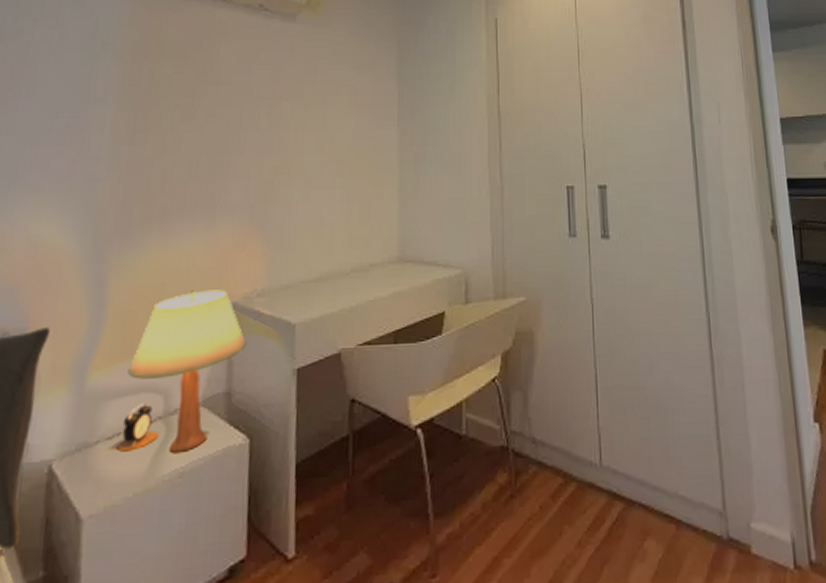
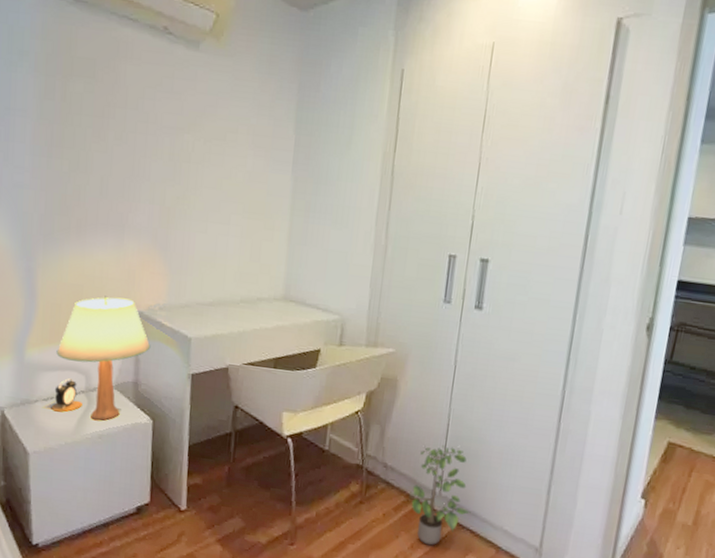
potted plant: none [569,401,639,538] -> present [411,445,471,546]

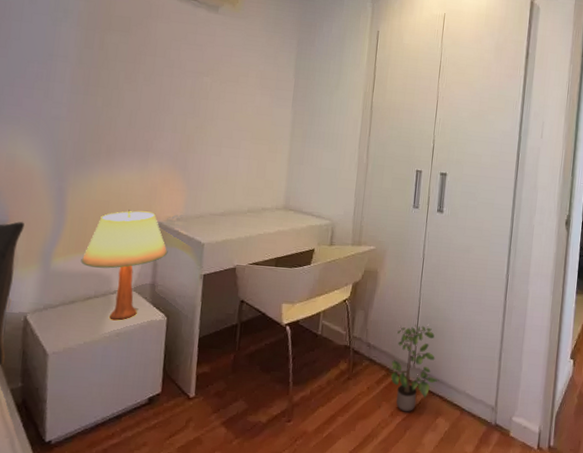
alarm clock: present [51,378,82,413] -> none [72,283,103,315]

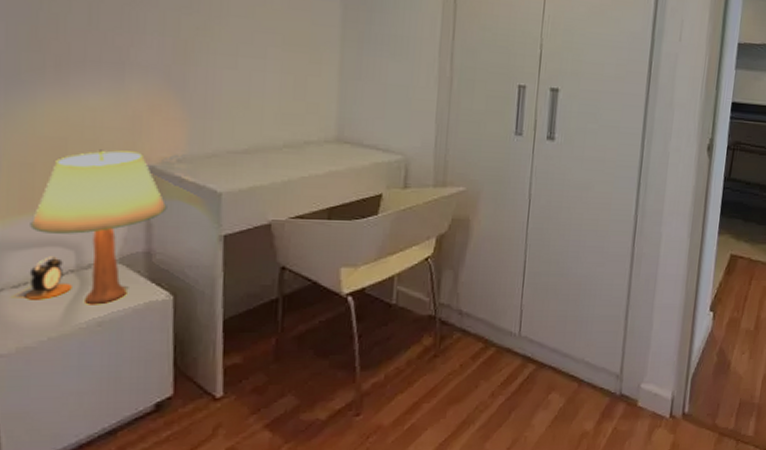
alarm clock: none [72,283,103,315] -> present [24,256,72,300]
potted plant: present [390,325,440,412] -> none [490,284,552,390]

